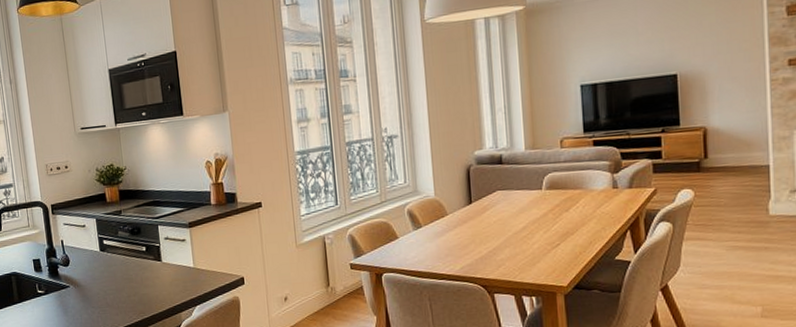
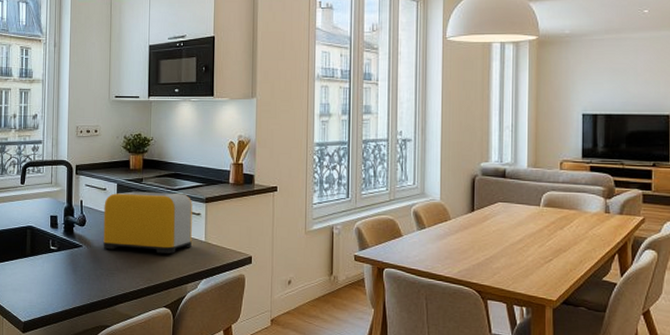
toaster: none [85,221,181,287] -> present [103,191,192,254]

